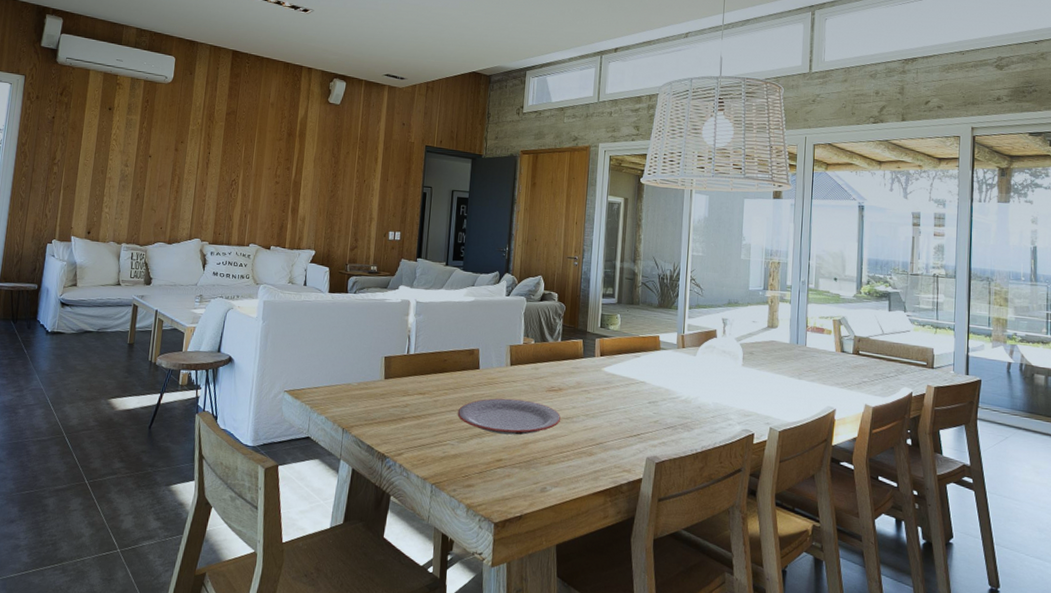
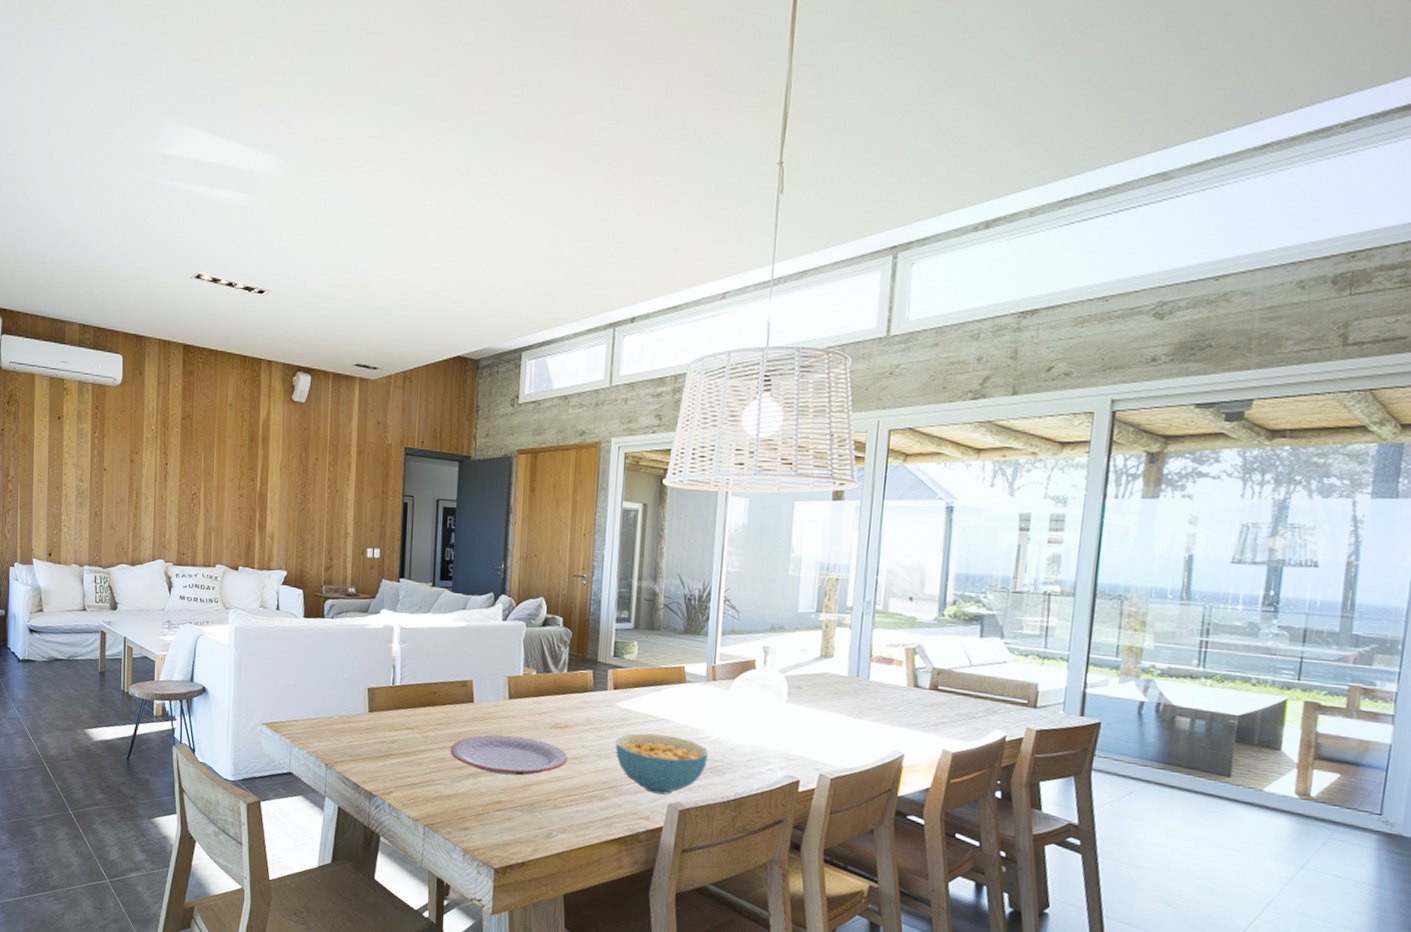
cereal bowl: none [601,394,679,449] -> present [615,733,708,795]

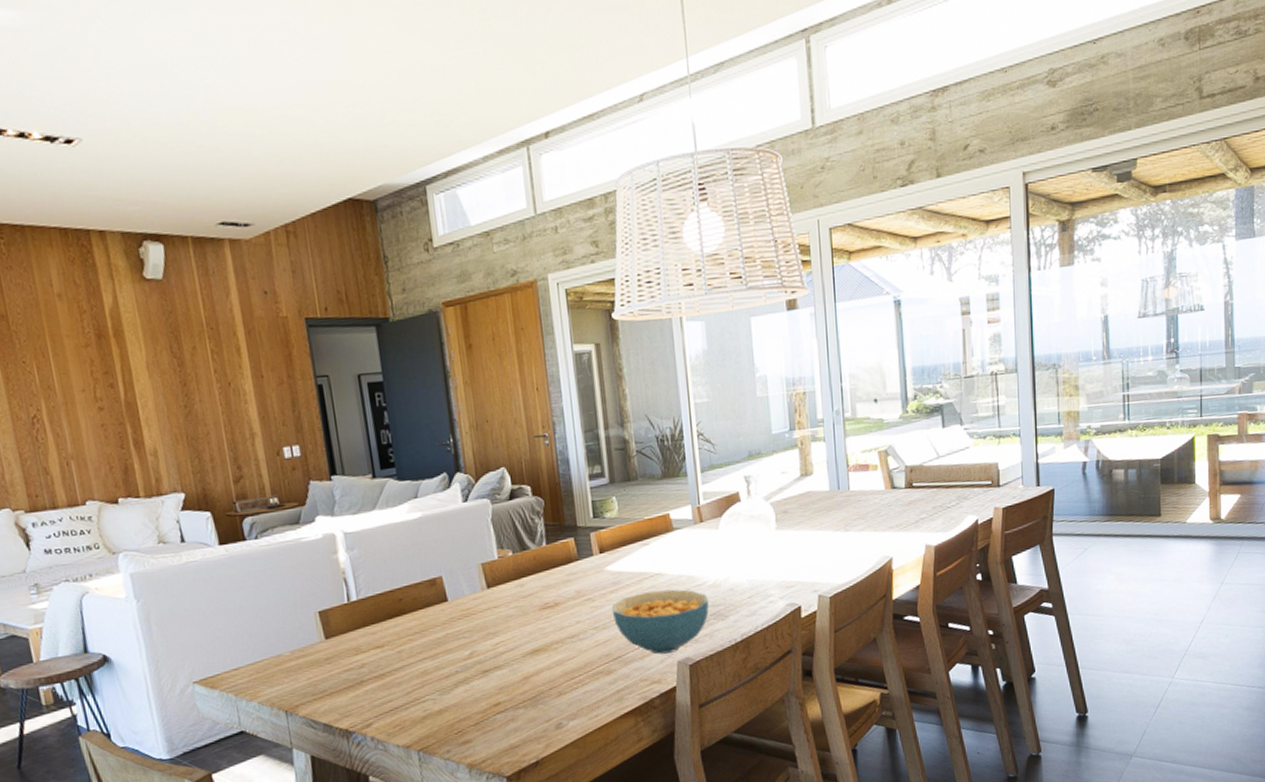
plate: present [450,735,567,776] -> none [431,626,564,675]

